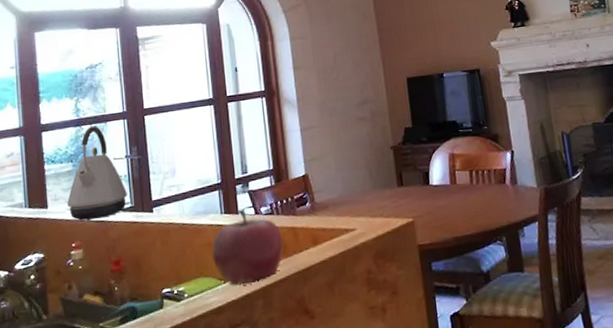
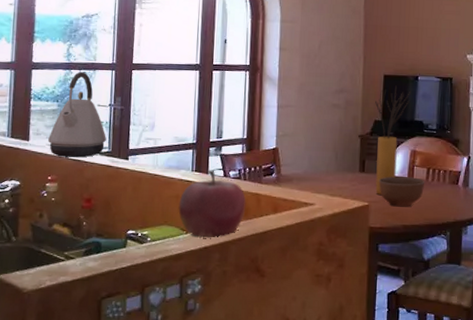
vase: none [402,87,439,208] -> present [375,85,411,195]
bowl: none [419,182,470,219] -> present [378,176,425,207]

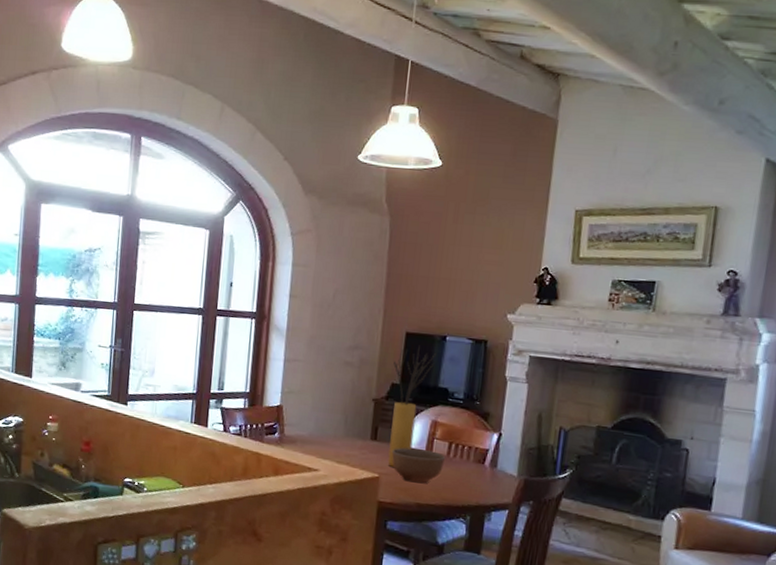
kettle: present [48,71,106,158] -> none [50,309,106,399]
fruit: present [178,170,246,238] -> none [175,423,246,495]

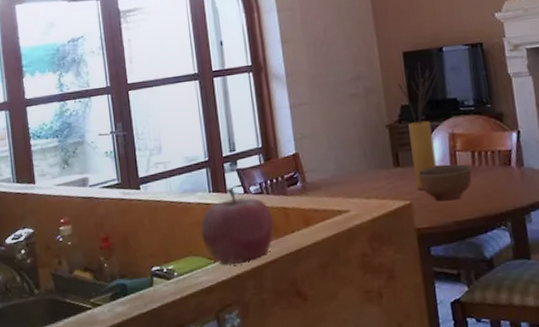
fruit: none [175,423,246,495] -> present [201,187,275,265]

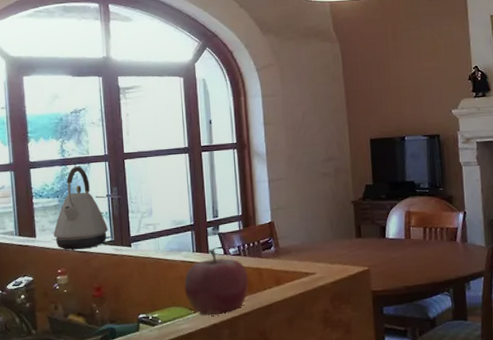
kettle: none [54,101,114,196] -> present [54,166,108,250]
vase: present [398,62,438,190] -> none [364,148,399,258]
bowl: present [417,164,472,202] -> none [376,238,423,269]

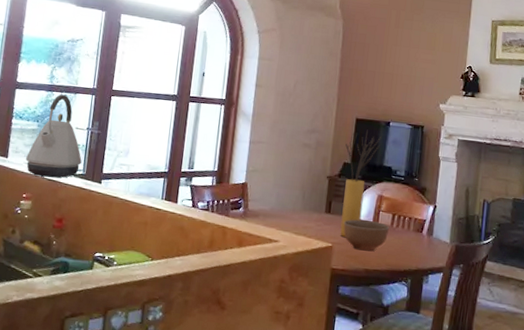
fruit: present [184,249,249,316] -> none [145,199,213,267]
vase: none [364,148,399,258] -> present [340,129,382,237]
bowl: none [376,238,423,269] -> present [343,219,390,251]

